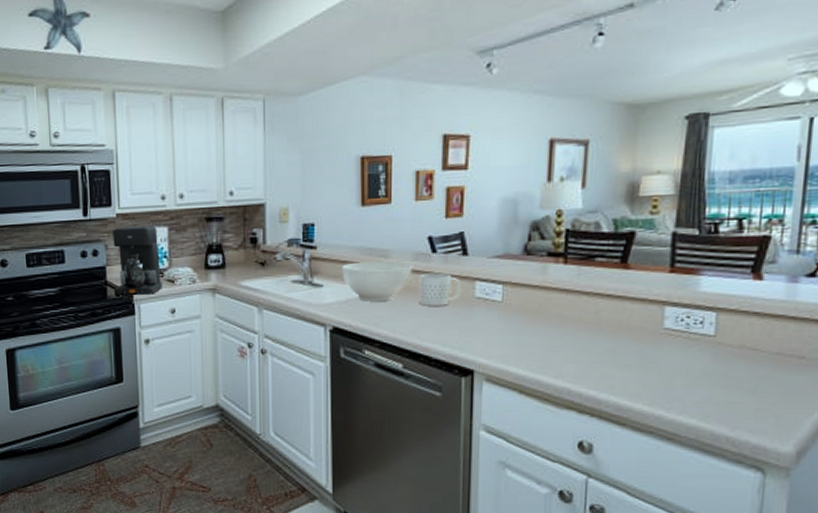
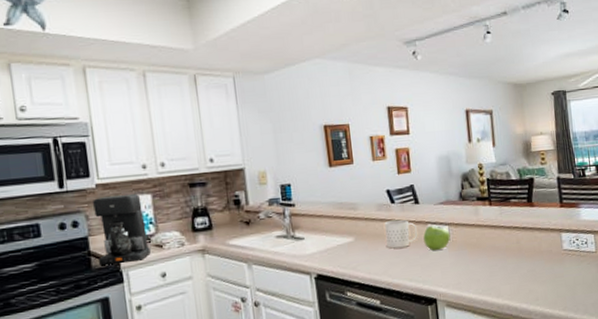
bowl: present [341,261,413,302] -> none [318,212,378,249]
fruit: none [467,282,504,313] -> present [423,225,451,250]

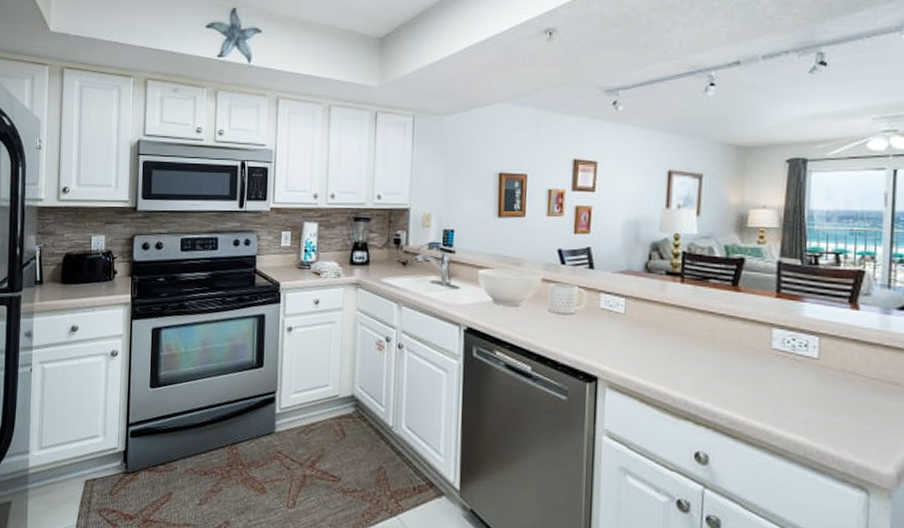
coffee maker: present [93,194,151,266] -> none [262,221,309,286]
bowl: none [318,212,378,249] -> present [477,268,543,306]
fruit: present [423,225,451,250] -> none [593,294,626,323]

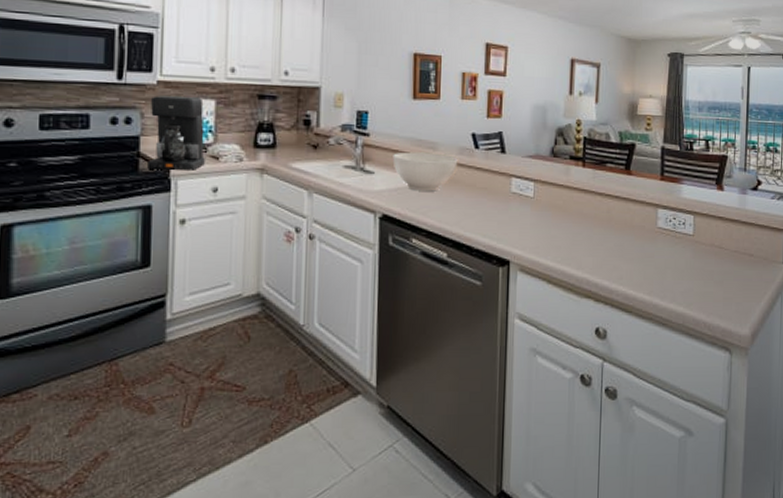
coffee maker: none [262,221,309,286] -> present [147,96,205,172]
mug: present [547,282,588,314] -> none [462,167,500,199]

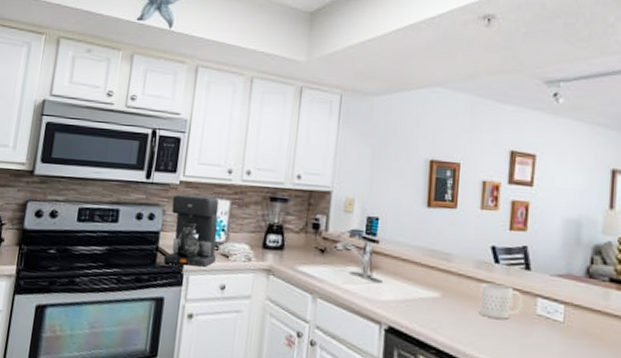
bowl: present [392,152,458,192] -> none [402,262,475,307]
mug: none [462,167,500,199] -> present [478,282,523,319]

